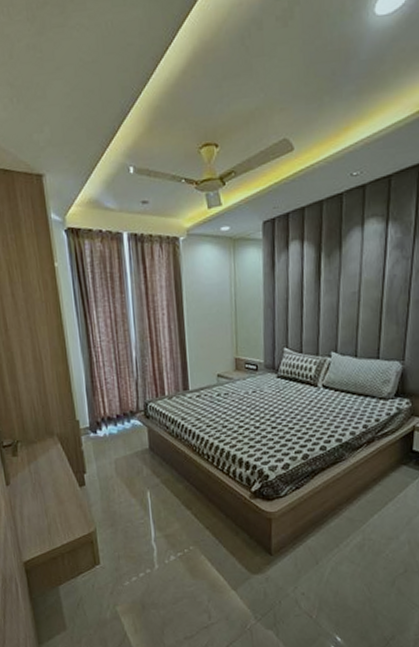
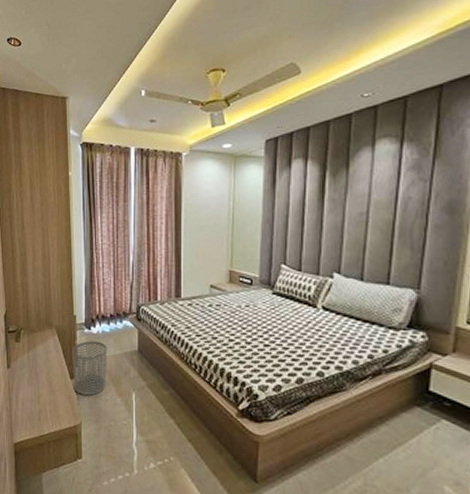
waste bin: none [78,444,119,501] -> present [72,341,107,395]

